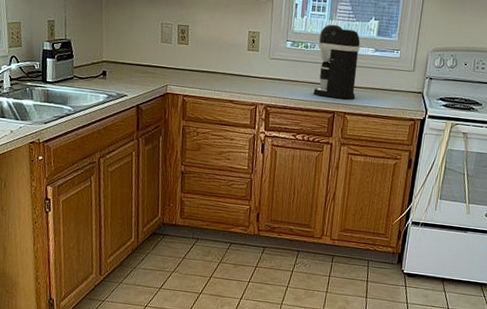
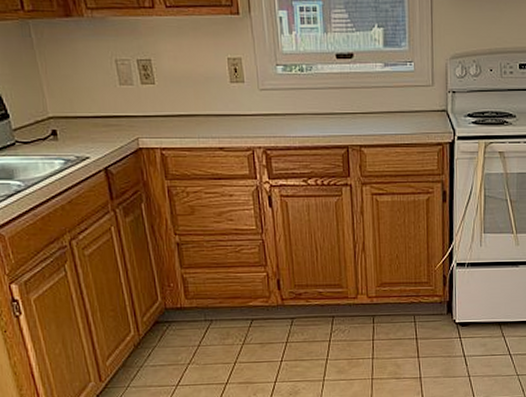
coffee maker: present [313,24,360,100] -> none [314,38,369,129]

